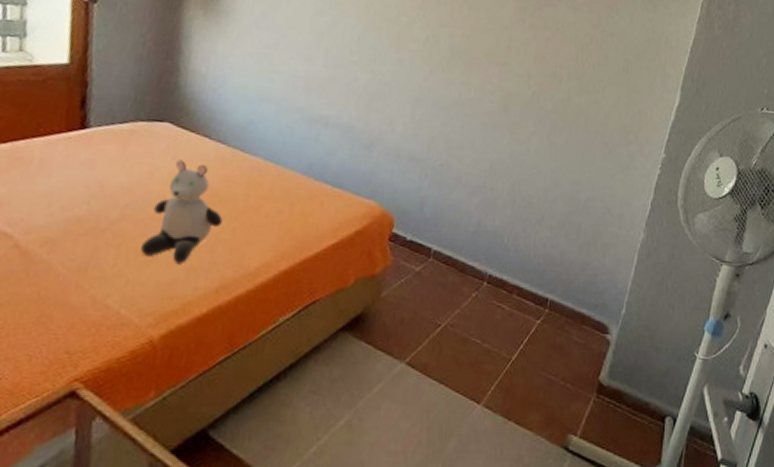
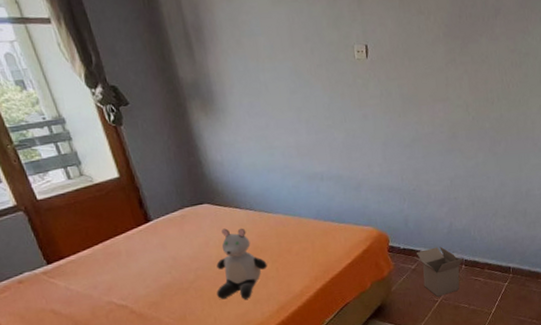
cardboard box: none [421,248,489,319] -> present [414,246,465,297]

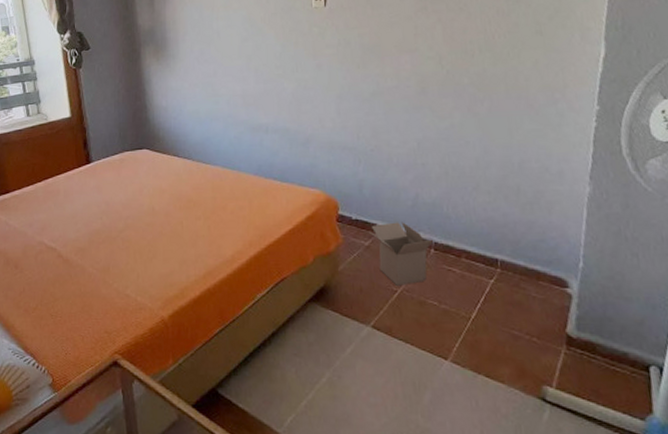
stuffed animal: present [216,228,267,300] -> none [143,177,199,258]

